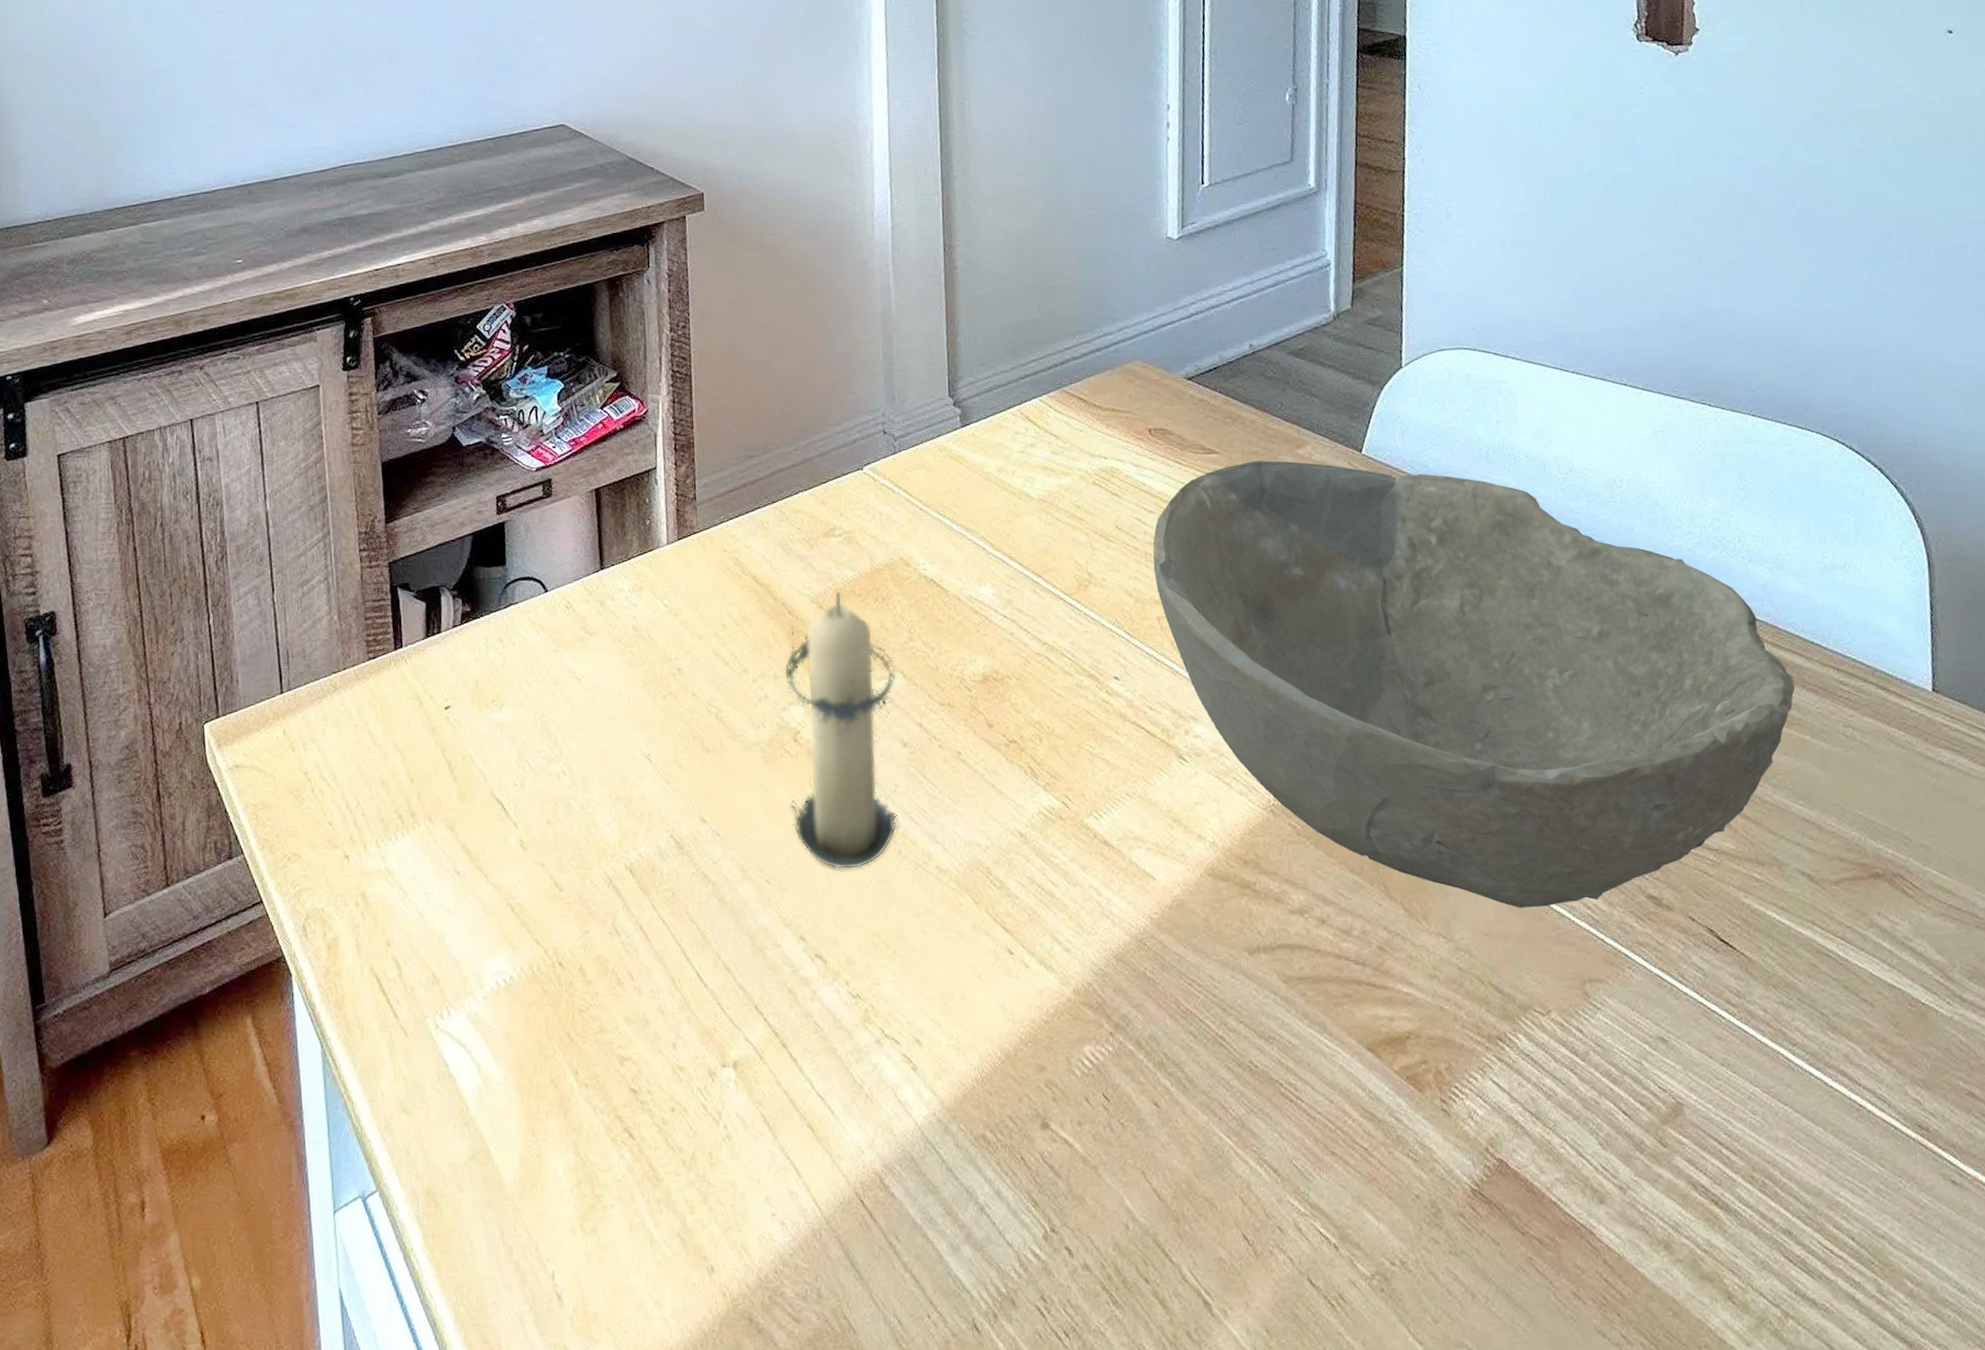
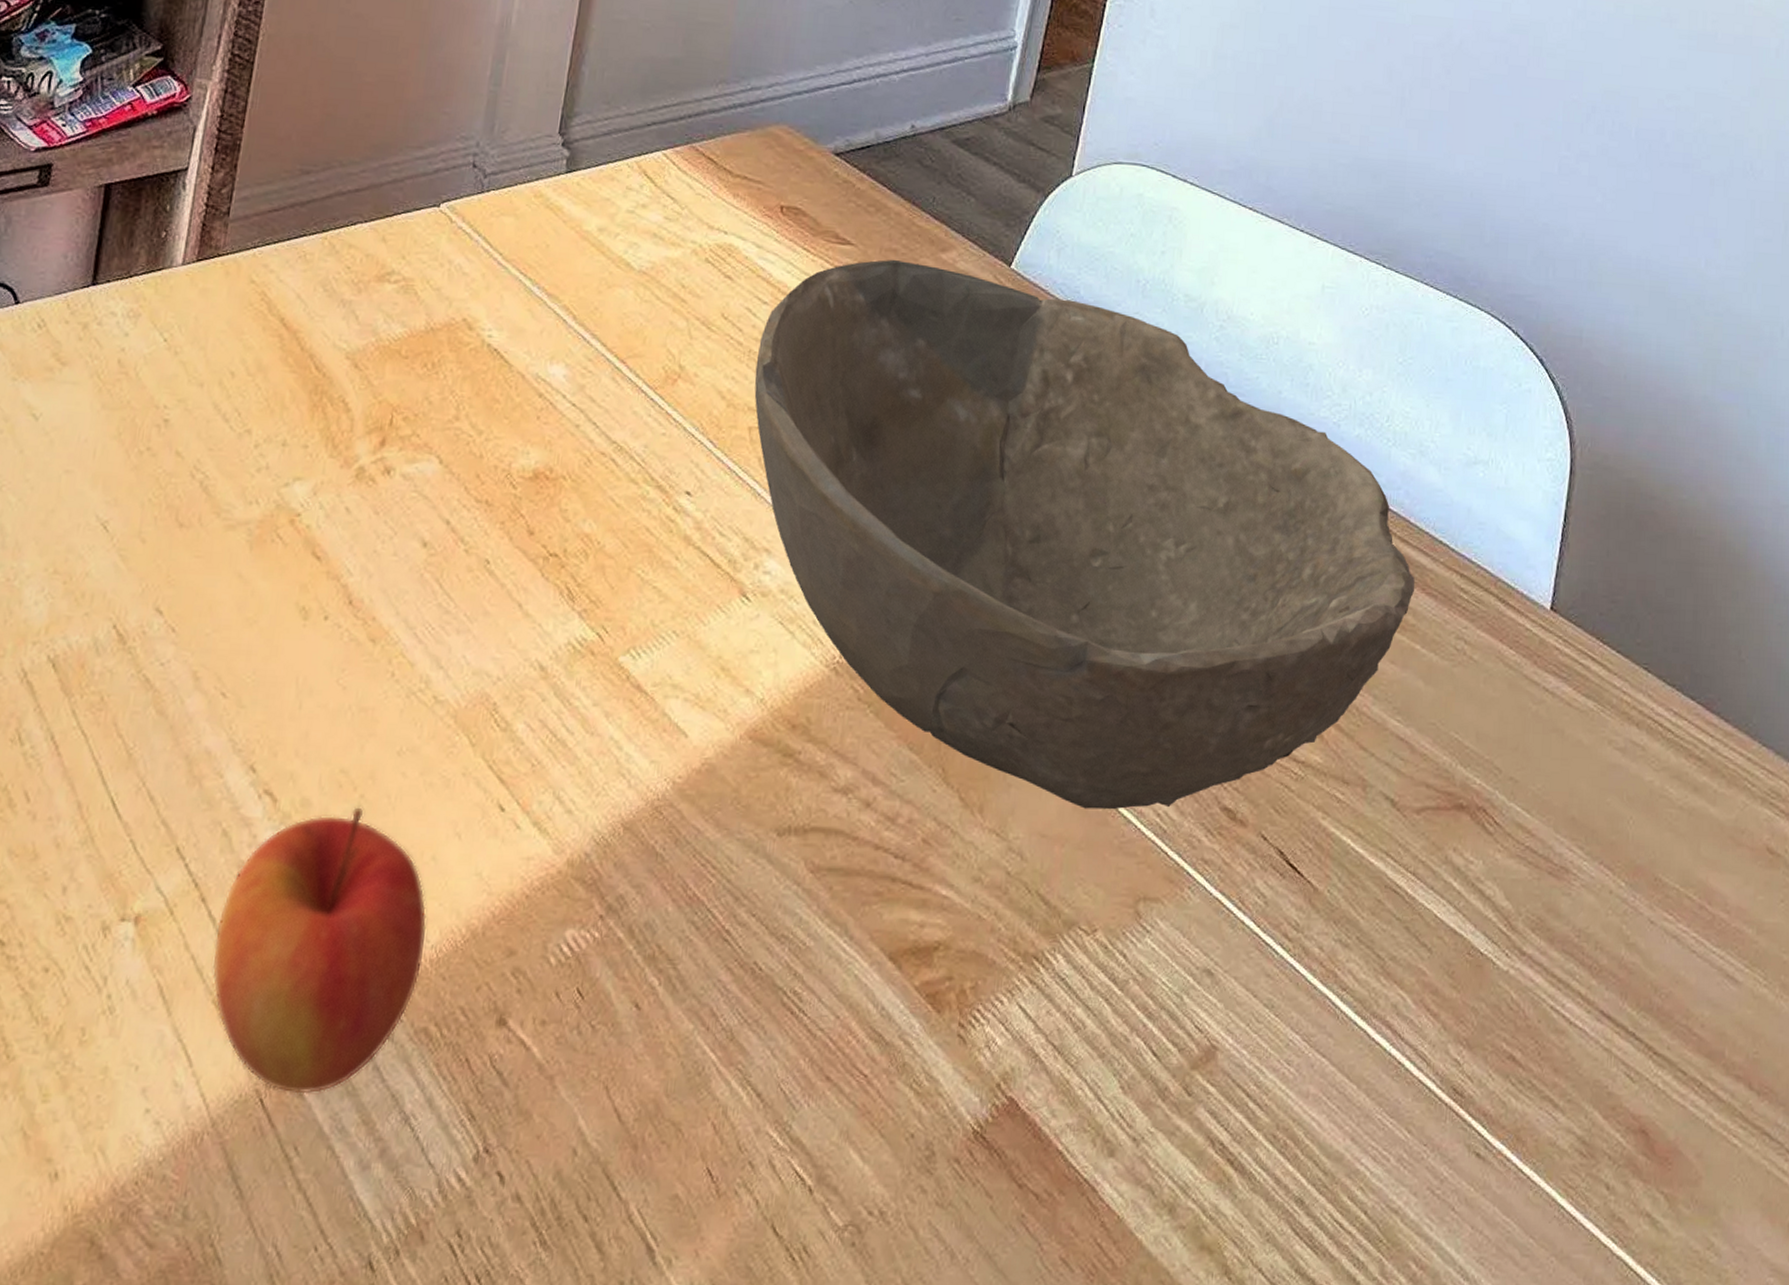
candle: present [783,592,899,870] -> none [269,350,431,690]
apple: none [798,961,971,1194] -> present [211,807,428,1094]

